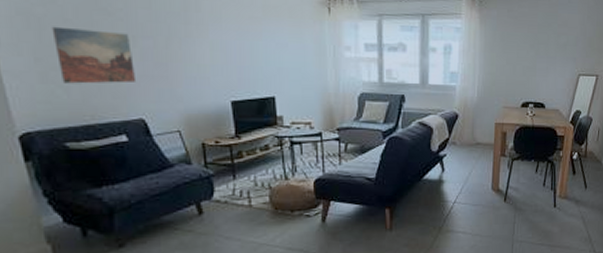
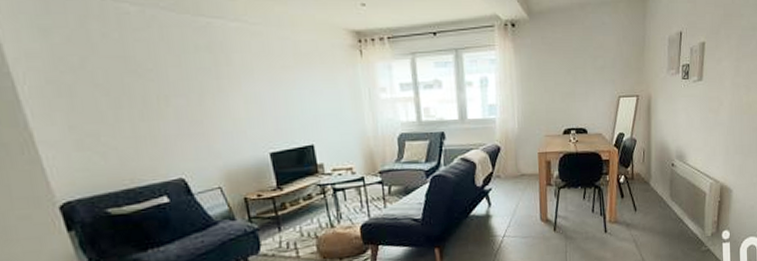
wall art: present [51,26,137,84] -> none [83,92,173,149]

